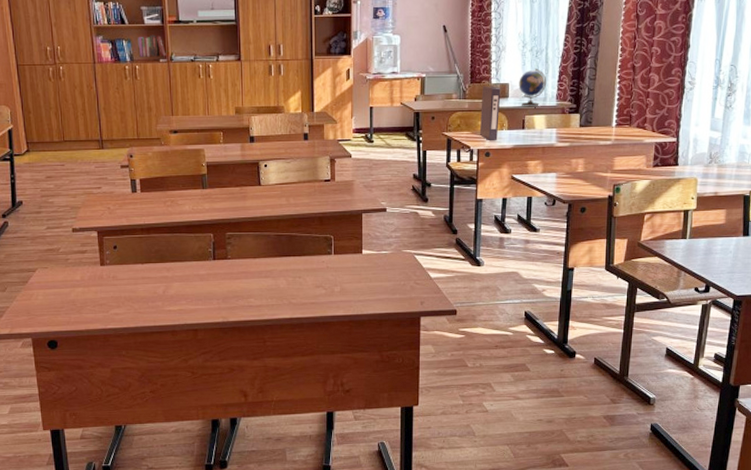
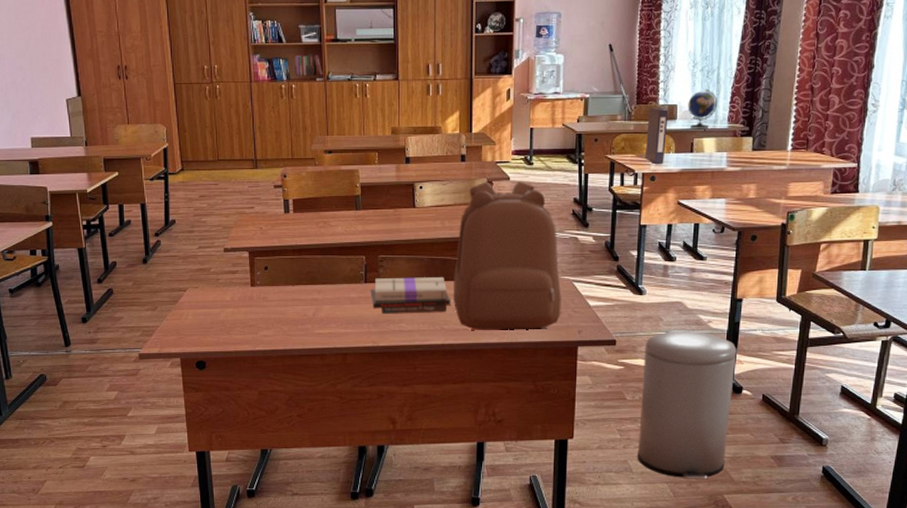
books: none [218,252,298,290] -> present [369,276,451,314]
backpack: none [300,159,404,304] -> present [454,181,562,331]
pedal bin: none [479,299,570,442] -> present [637,330,737,481]

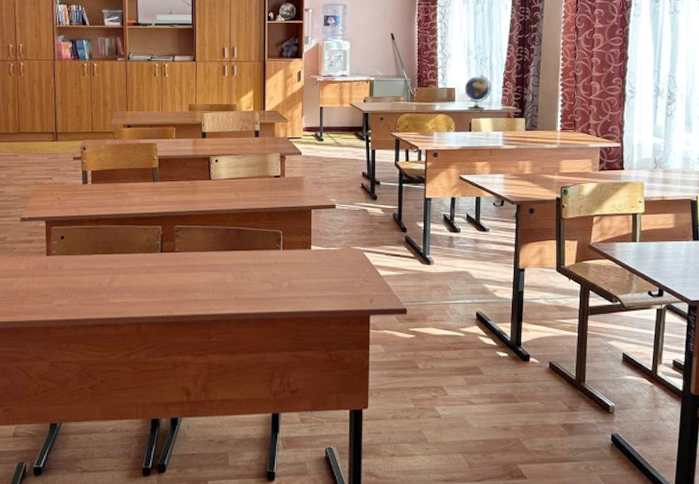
books: present [369,276,451,314] -> none [165,246,246,283]
backpack: present [454,181,562,331] -> none [248,156,353,300]
pedal bin: present [637,330,737,481] -> none [431,299,522,450]
binder: present [644,107,669,164] -> none [427,90,447,141]

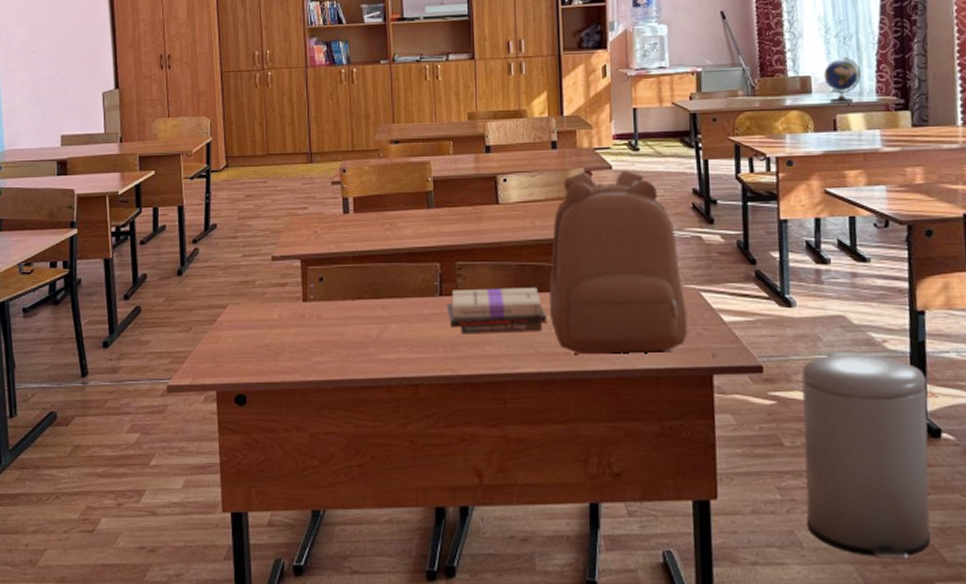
books: present [97,35,124,56] -> none [356,34,388,59]
books: none [165,246,246,283] -> present [446,286,547,334]
backpack: none [248,156,353,300] -> present [549,170,688,355]
pedal bin: none [431,299,522,450] -> present [801,353,931,561]

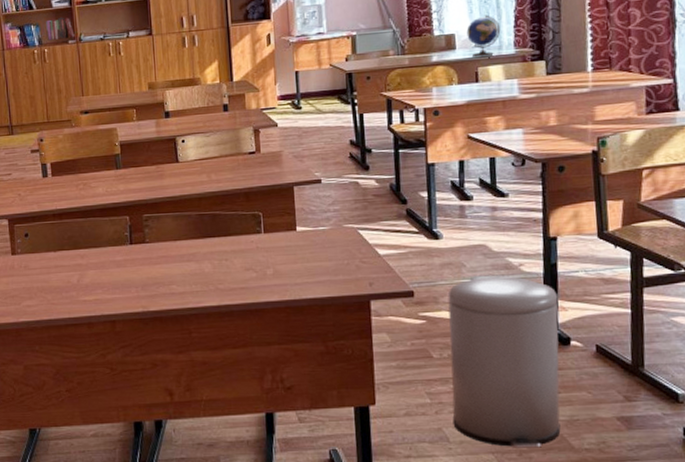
books: none [356,34,388,59] -> present [46,17,75,40]
books: present [446,286,547,334] -> none [135,232,225,276]
backpack: present [549,170,688,355] -> none [225,127,348,289]

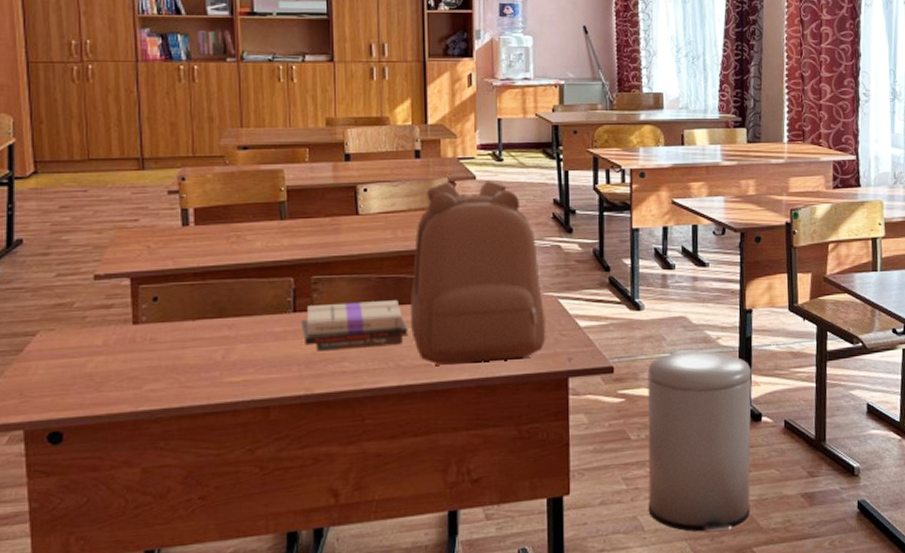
books: none [135,232,225,276] -> present [300,299,408,351]
backpack: none [225,127,348,289] -> present [411,181,546,366]
globe: present [466,15,501,58] -> none [674,76,707,120]

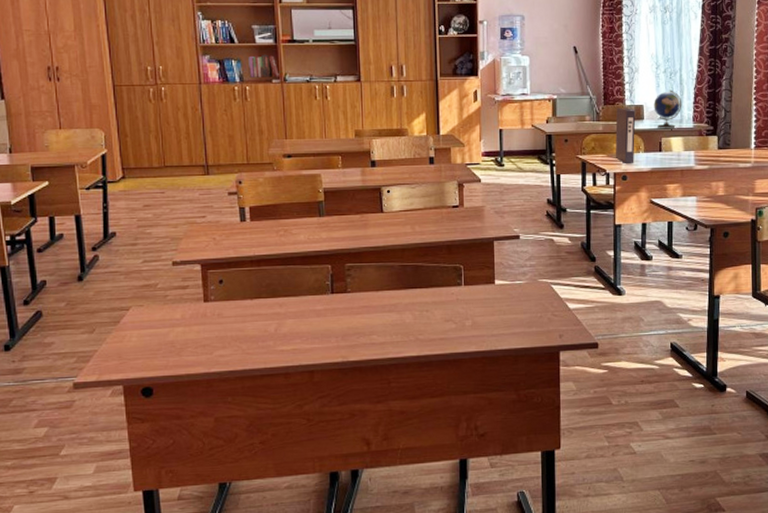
books: present [300,299,408,351] -> none [337,283,425,326]
backpack: present [411,181,546,366] -> none [427,183,541,340]
binder: none [631,95,655,158] -> present [615,107,636,163]
pedal bin: present [647,350,752,534] -> none [626,329,718,485]
globe: none [674,76,707,120] -> present [653,90,682,129]

